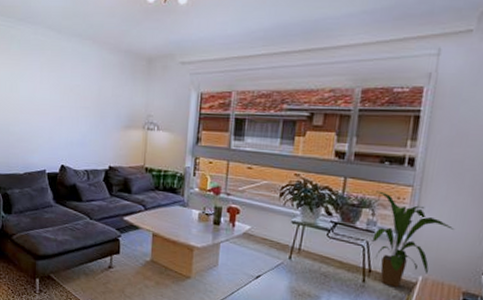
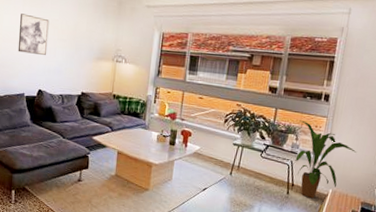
wall art: none [36,80,70,126] -> present [17,13,49,55]

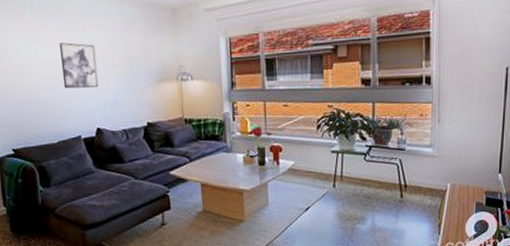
house plant: present [295,120,357,199] -> none [402,111,471,198]

